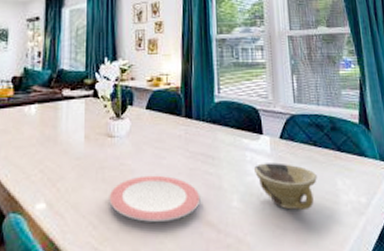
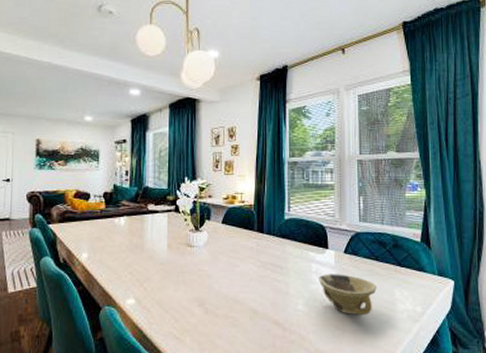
plate: present [109,175,201,222] -> none [189,280,269,319]

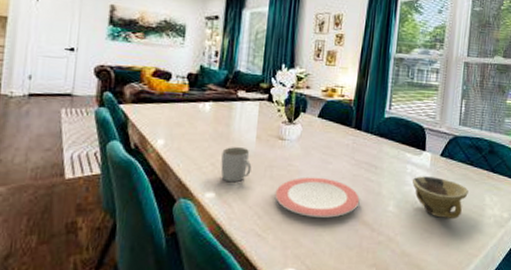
mug: none [138,256,165,289] -> present [220,147,252,183]
plate: none [189,280,269,319] -> present [275,177,360,218]

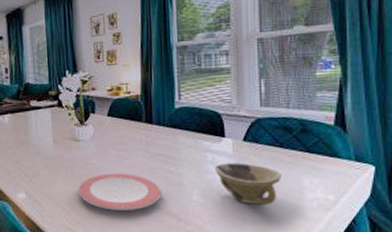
mug: present [220,147,252,183] -> none [25,152,54,184]

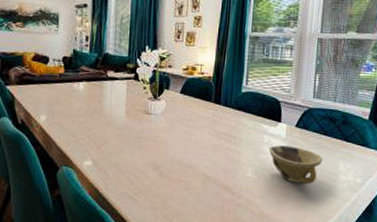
plate: present [78,173,162,210] -> none [144,147,221,183]

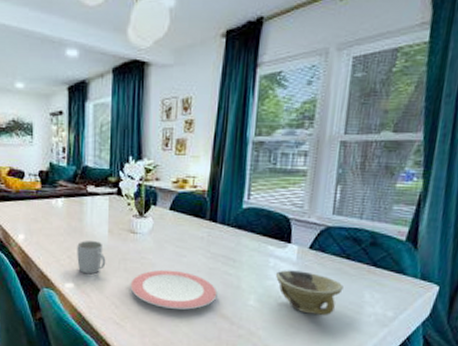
mug: none [96,121,123,152] -> present [77,241,106,274]
plate: none [144,147,221,183] -> present [130,269,218,310]

